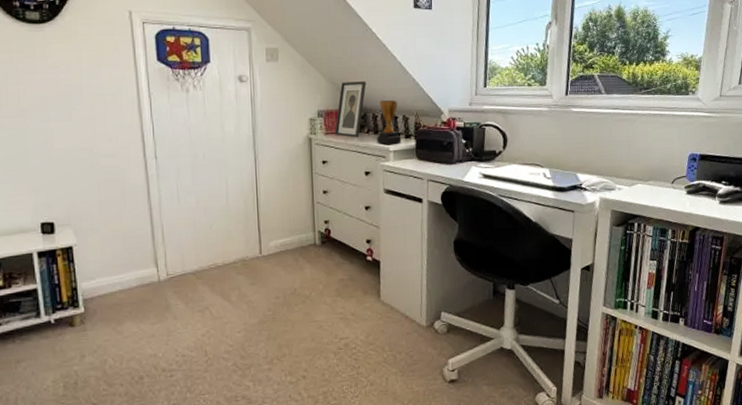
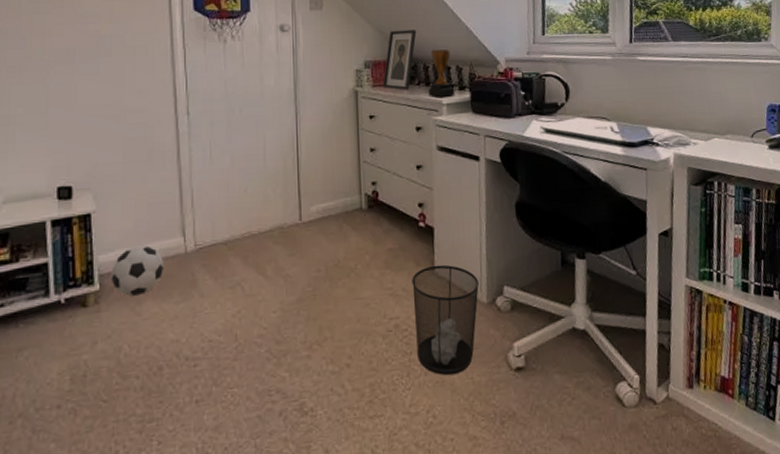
soccer ball: none [93,274,140,318] -> present [111,245,164,297]
waste bin: none [360,293,419,386] -> present [412,264,479,376]

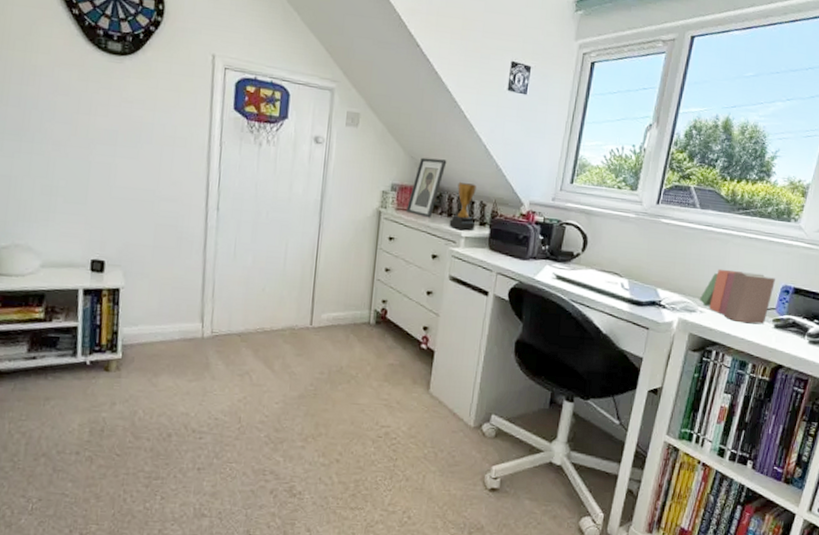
soccer ball: present [111,245,164,297] -> none [132,324,182,369]
waste bin: present [412,264,479,376] -> none [402,385,469,485]
books: none [690,96,760,149] -> present [699,268,775,325]

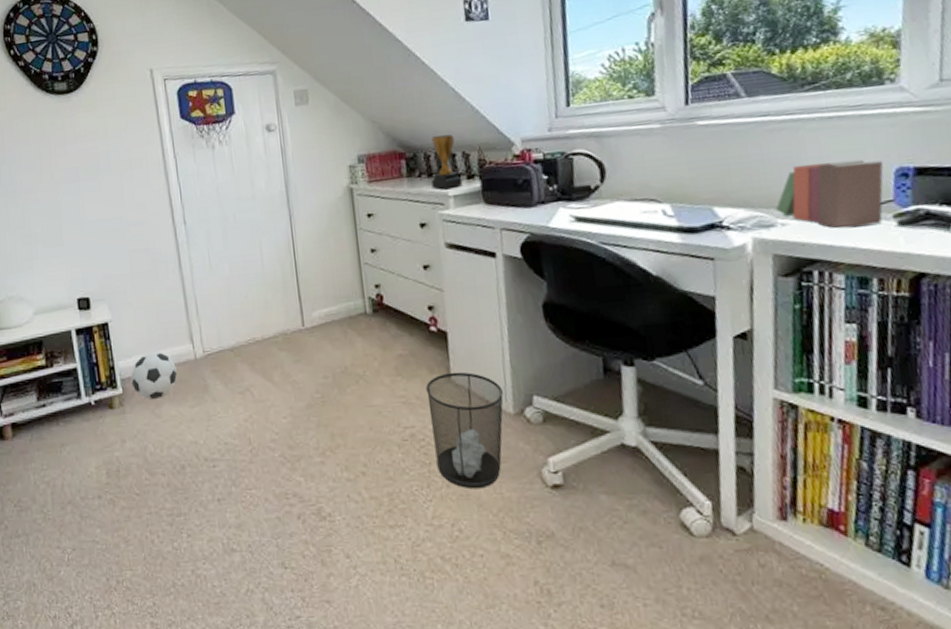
soccer ball: none [132,324,182,369] -> present [130,352,177,400]
waste bin: none [402,385,469,485] -> present [426,371,504,489]
picture frame: present [406,157,447,218] -> none [379,115,414,184]

